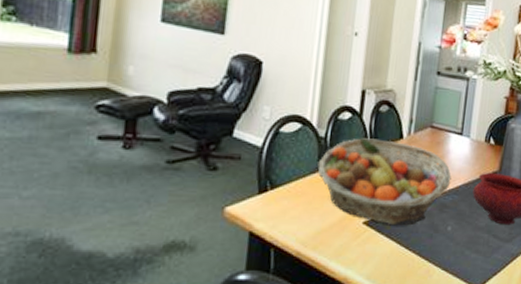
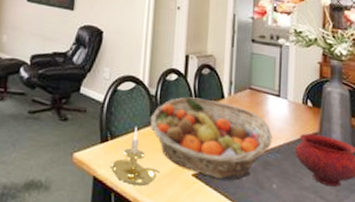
candle holder: none [270,173,328,238] -> present [110,126,160,186]

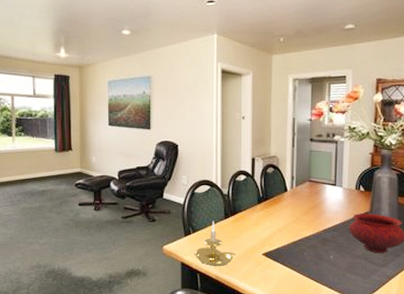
fruit basket: present [150,97,273,180] -> none [224,193,330,256]

